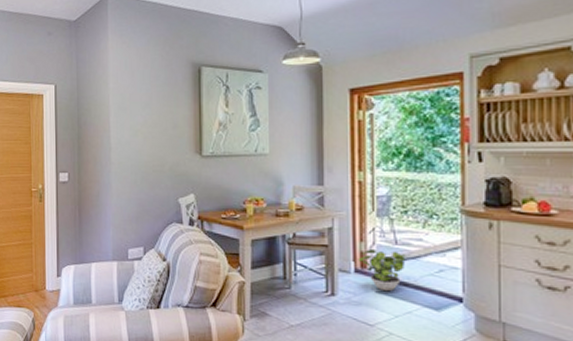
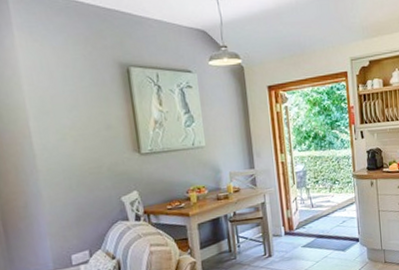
potted plant: present [358,248,406,292] -> none [286,212,320,245]

